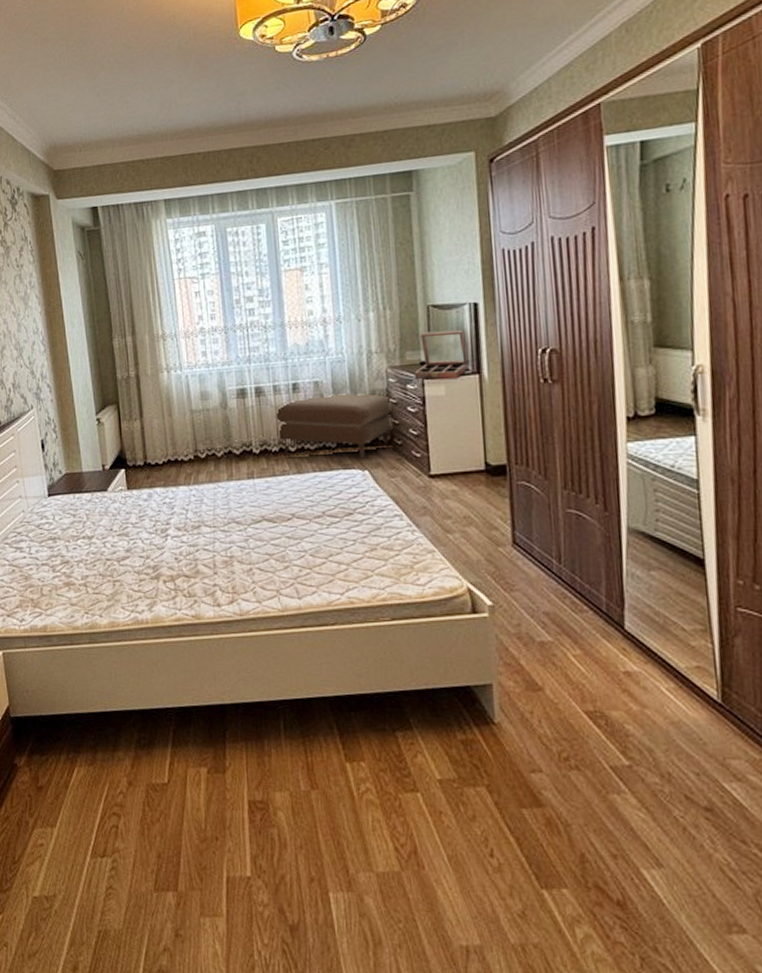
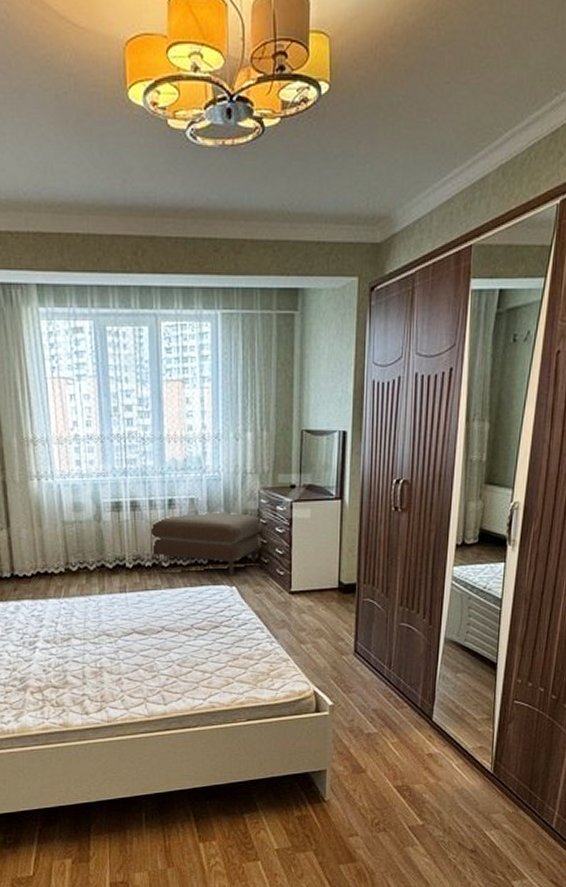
jewelry box: present [414,329,469,380] -> none [284,456,334,504]

